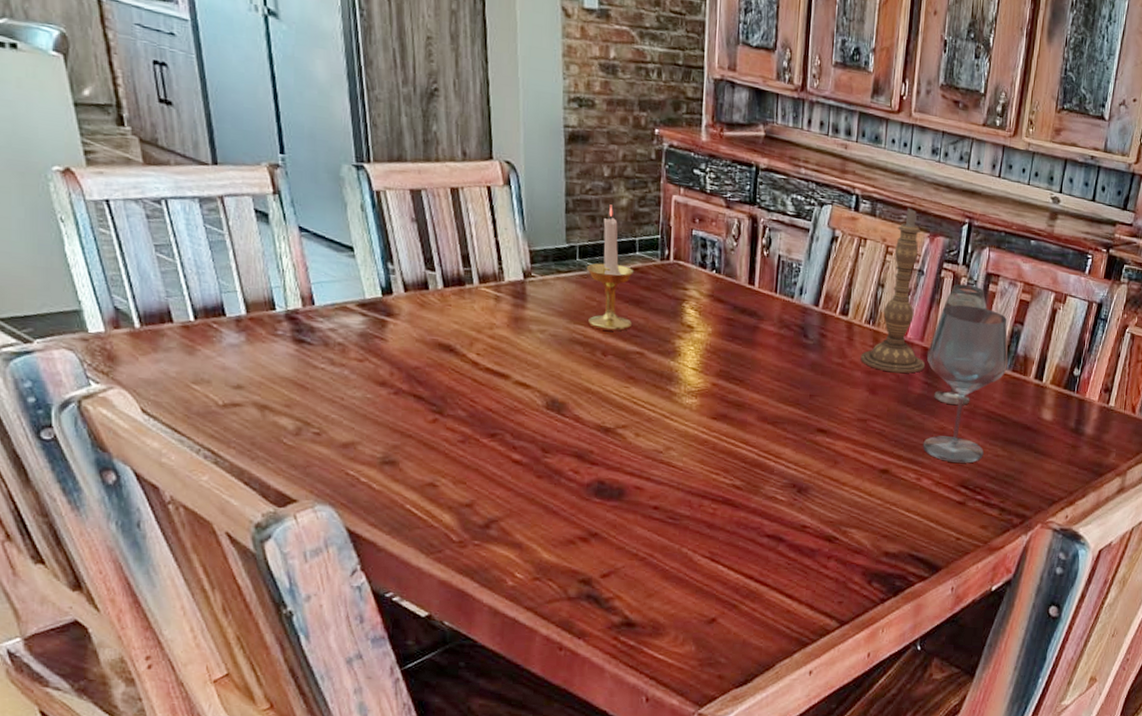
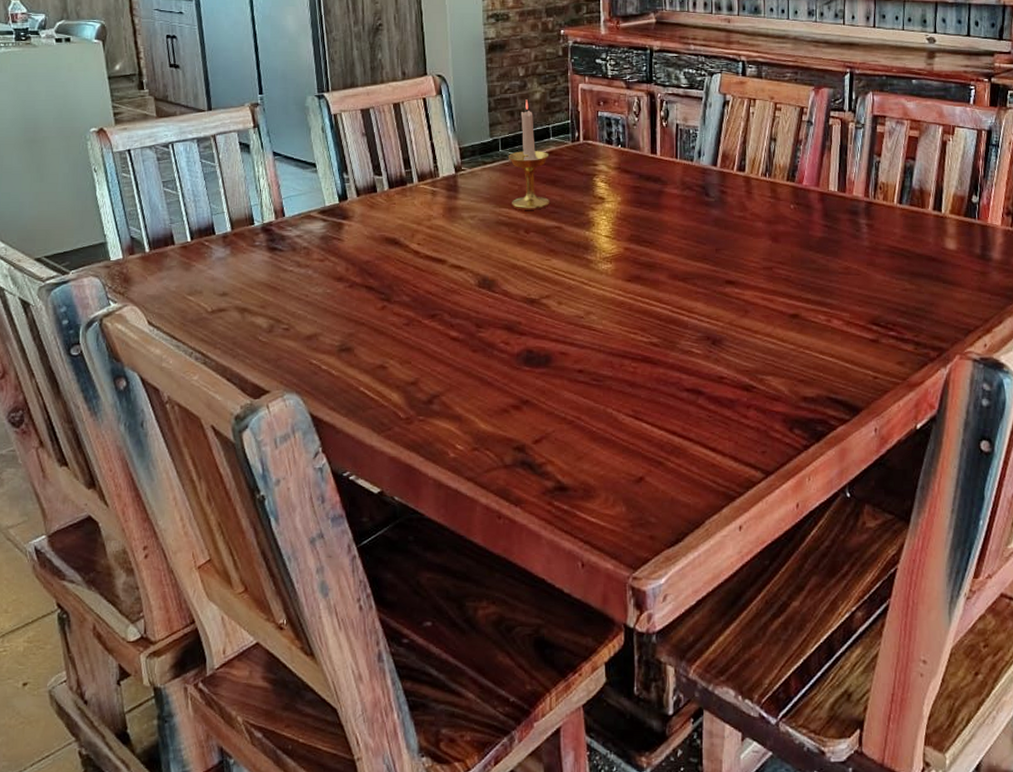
candlestick: present [860,206,925,374] -> none [760,64,823,220]
wine glass: present [923,304,1008,463] -> none [824,148,904,301]
wineglass: present [934,283,987,405] -> none [835,128,877,244]

